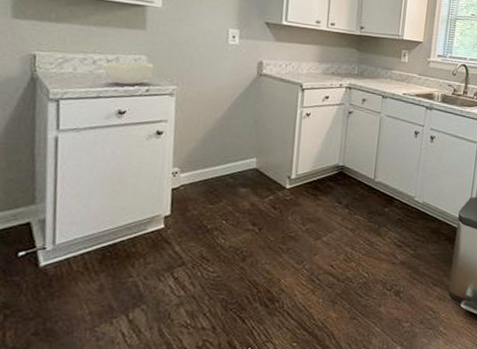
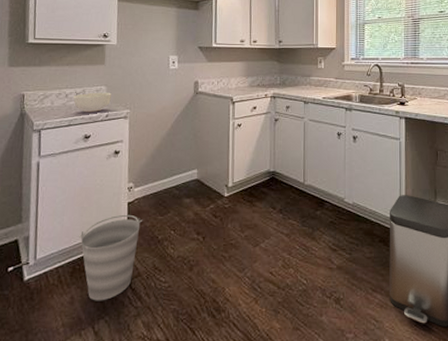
bucket: none [109,201,190,290] -> present [78,214,143,301]

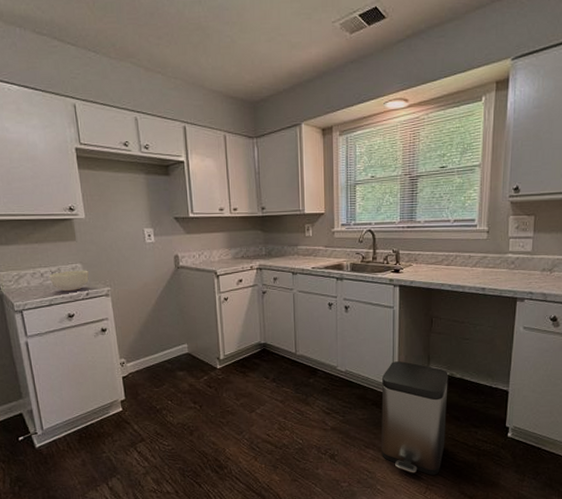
bucket: present [78,214,143,301] -> none [79,387,140,463]

